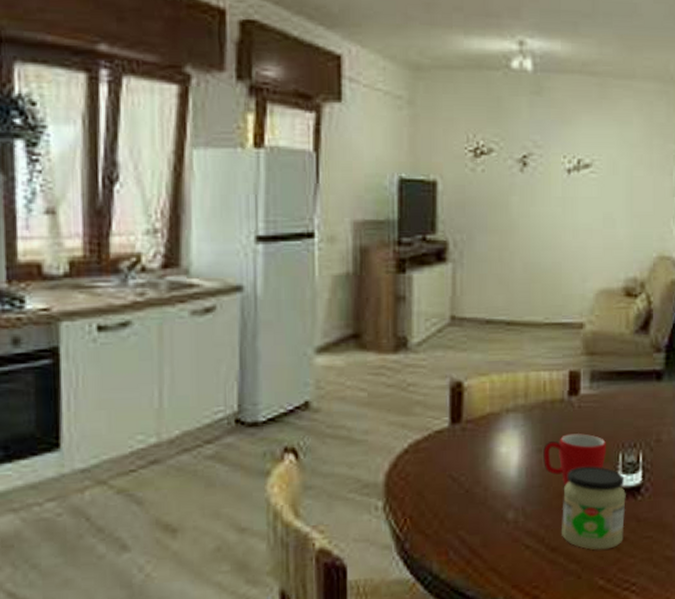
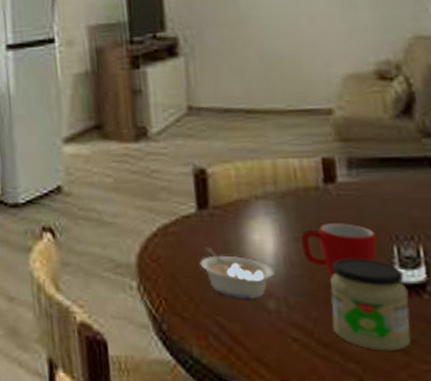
legume: none [448,462,516,512] -> present [200,247,275,300]

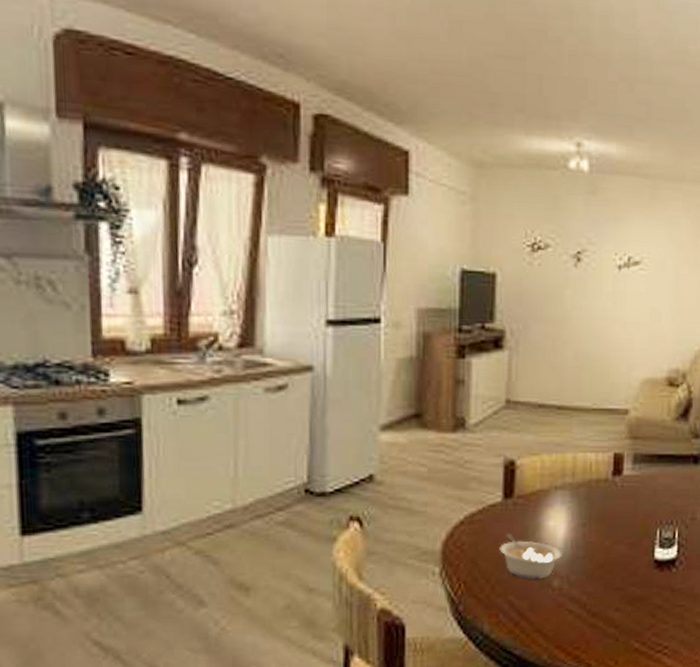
mug: present [301,223,377,278] -> none [587,510,646,558]
jar: present [330,258,411,351] -> none [602,540,662,616]

